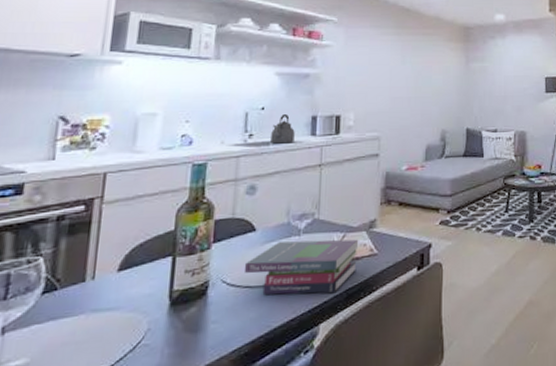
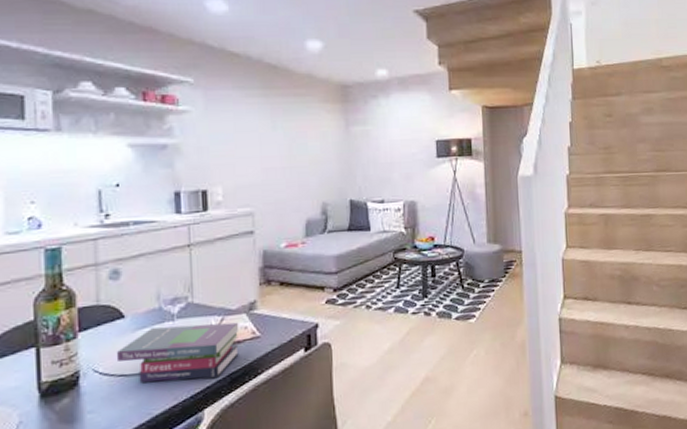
kettle: present [271,114,295,144] -> none [130,191,157,224]

